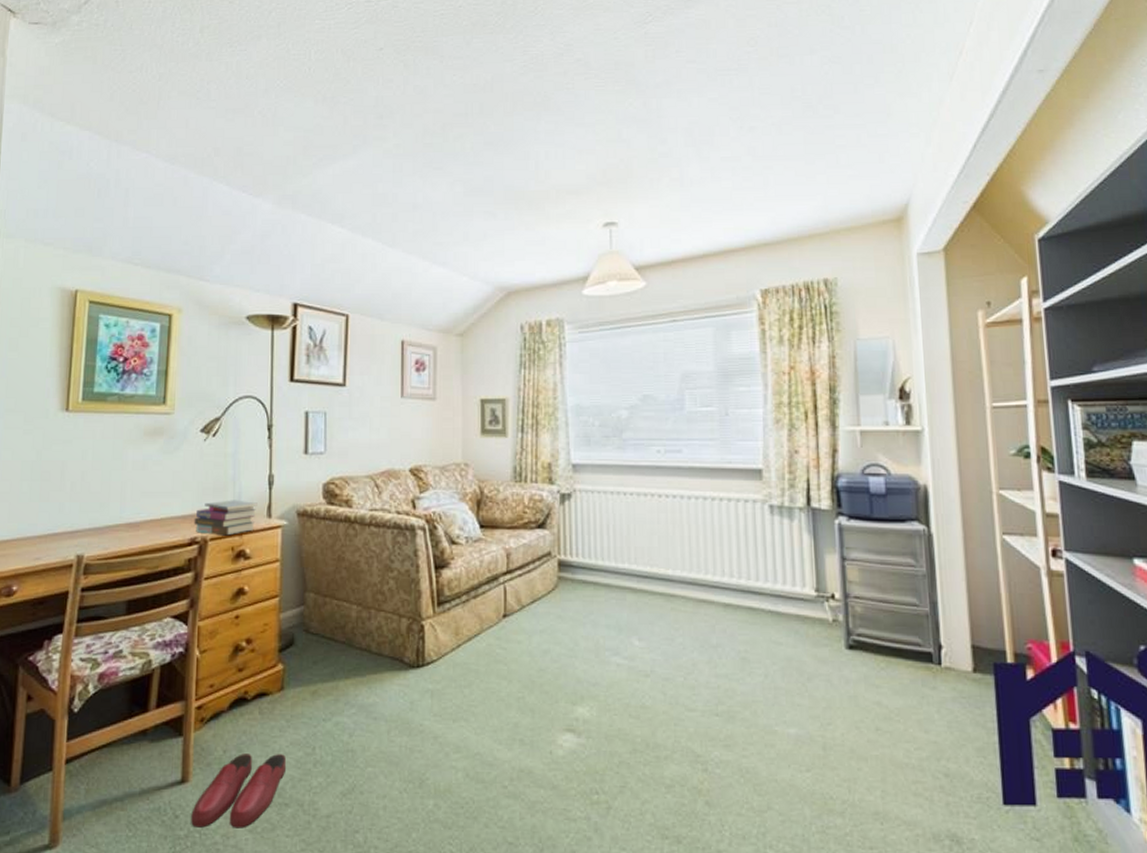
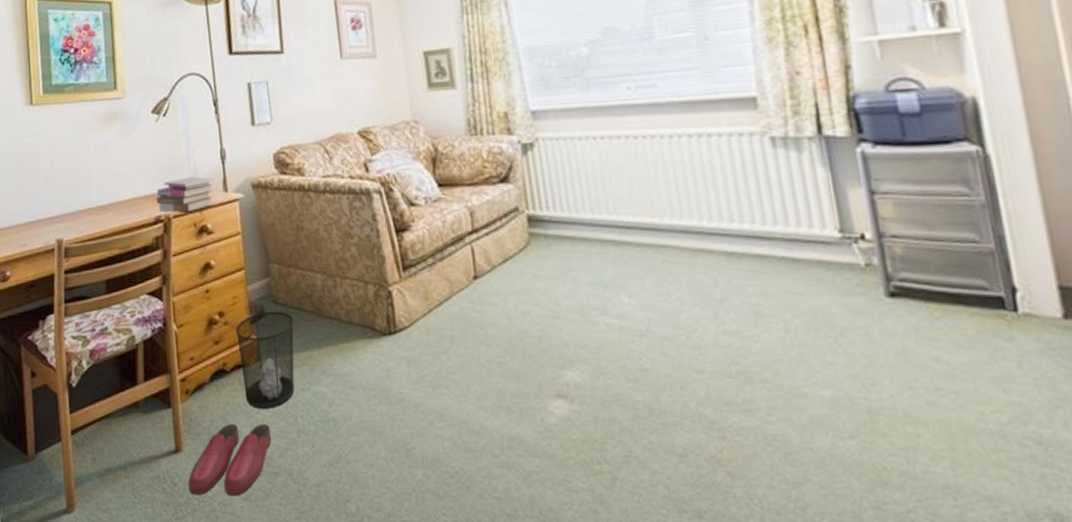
waste bin: none [262,640,324,739] -> present [236,311,295,409]

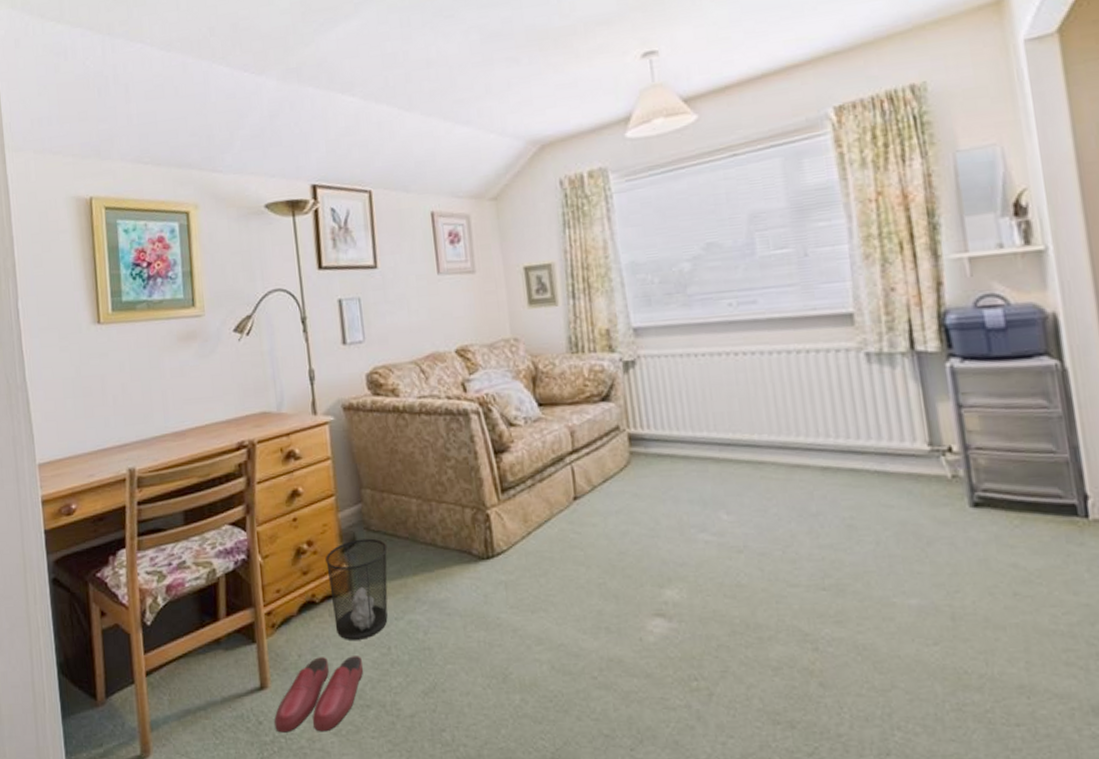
books: present [156,176,213,213] -> none [238,399,301,438]

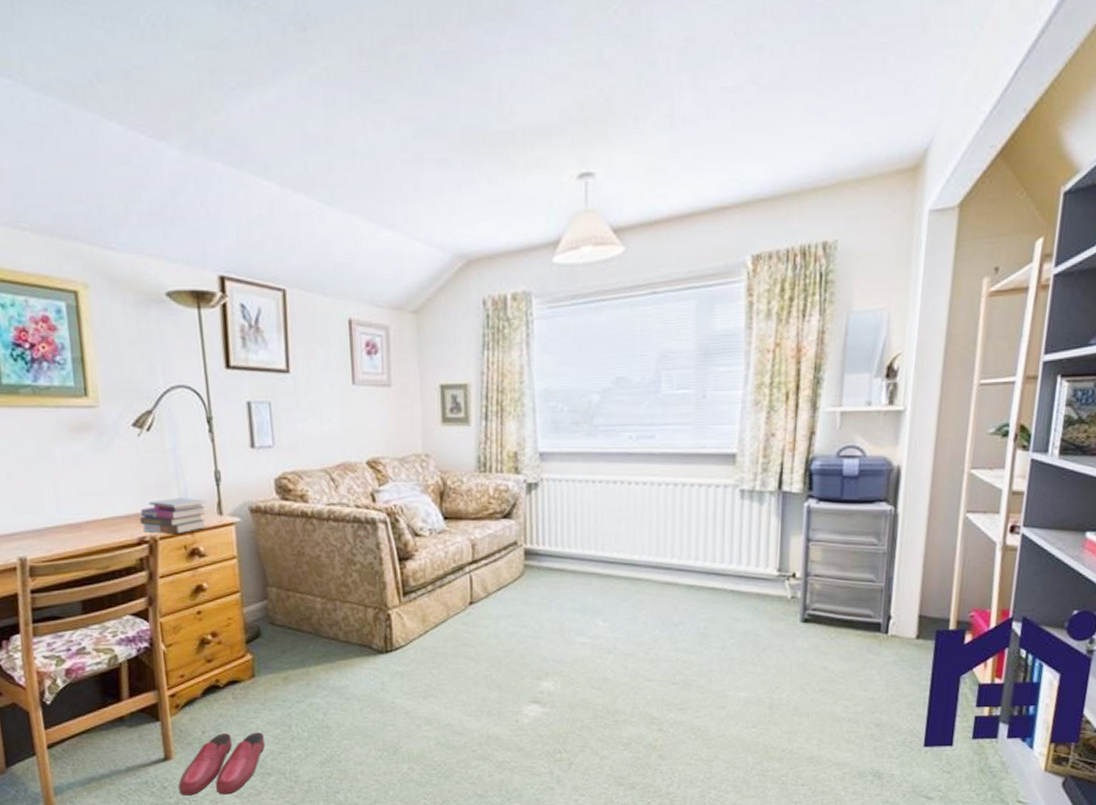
books: none [238,399,301,438] -> present [139,497,206,534]
waste bin: present [326,538,388,640] -> none [230,632,292,719]

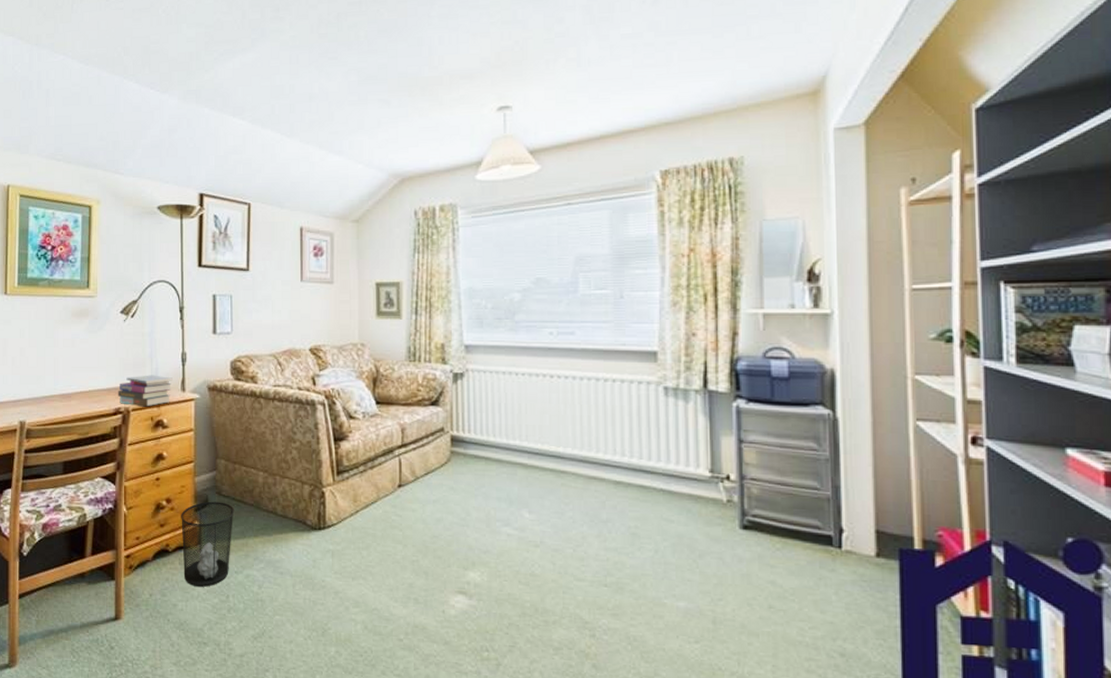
slippers: present [178,732,265,796] -> none [124,598,203,661]
waste bin: none [230,632,292,719] -> present [181,501,235,587]

